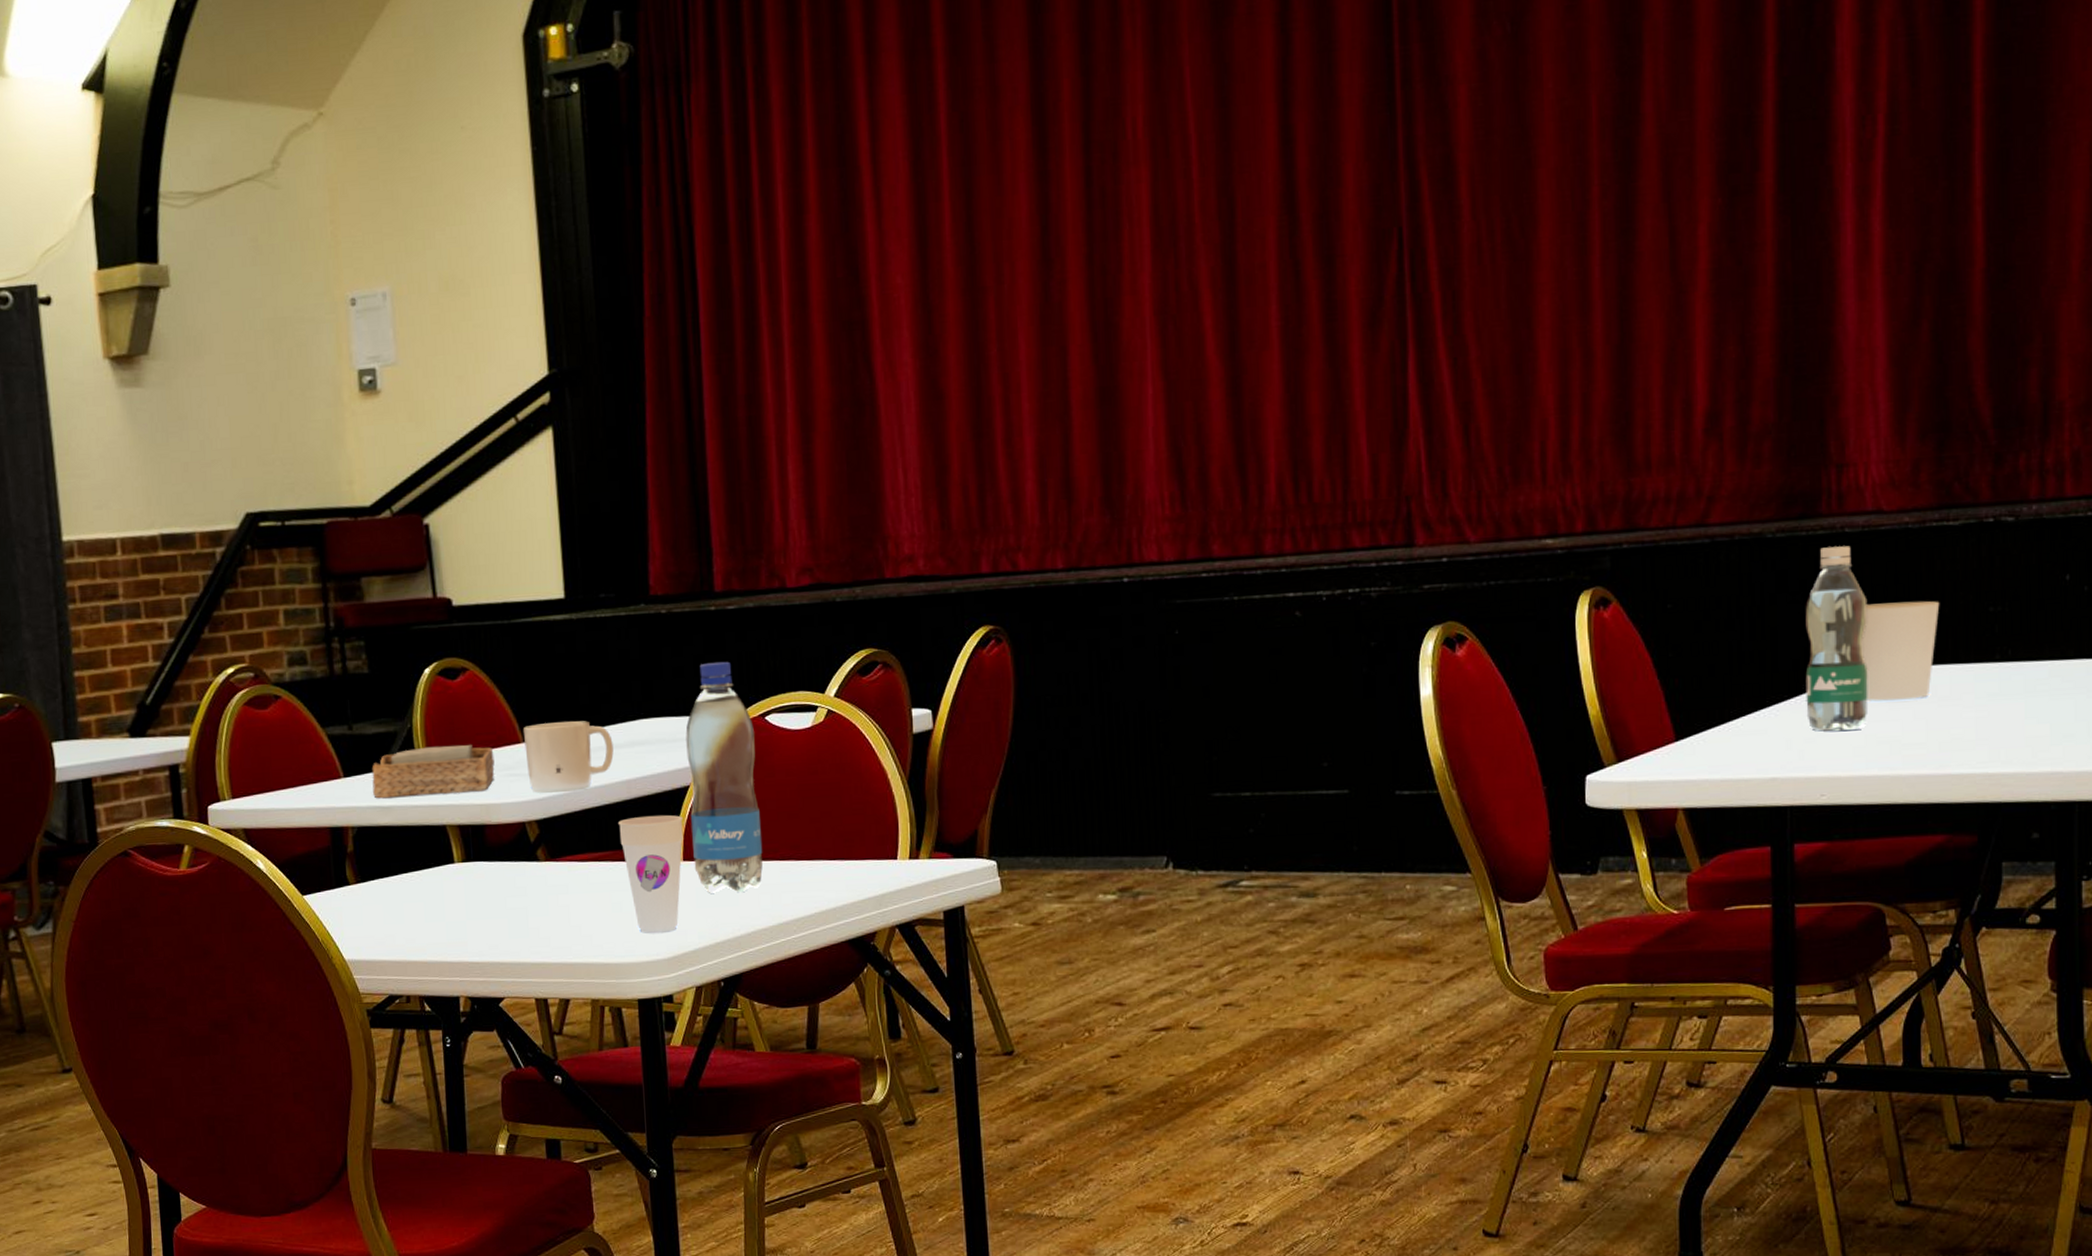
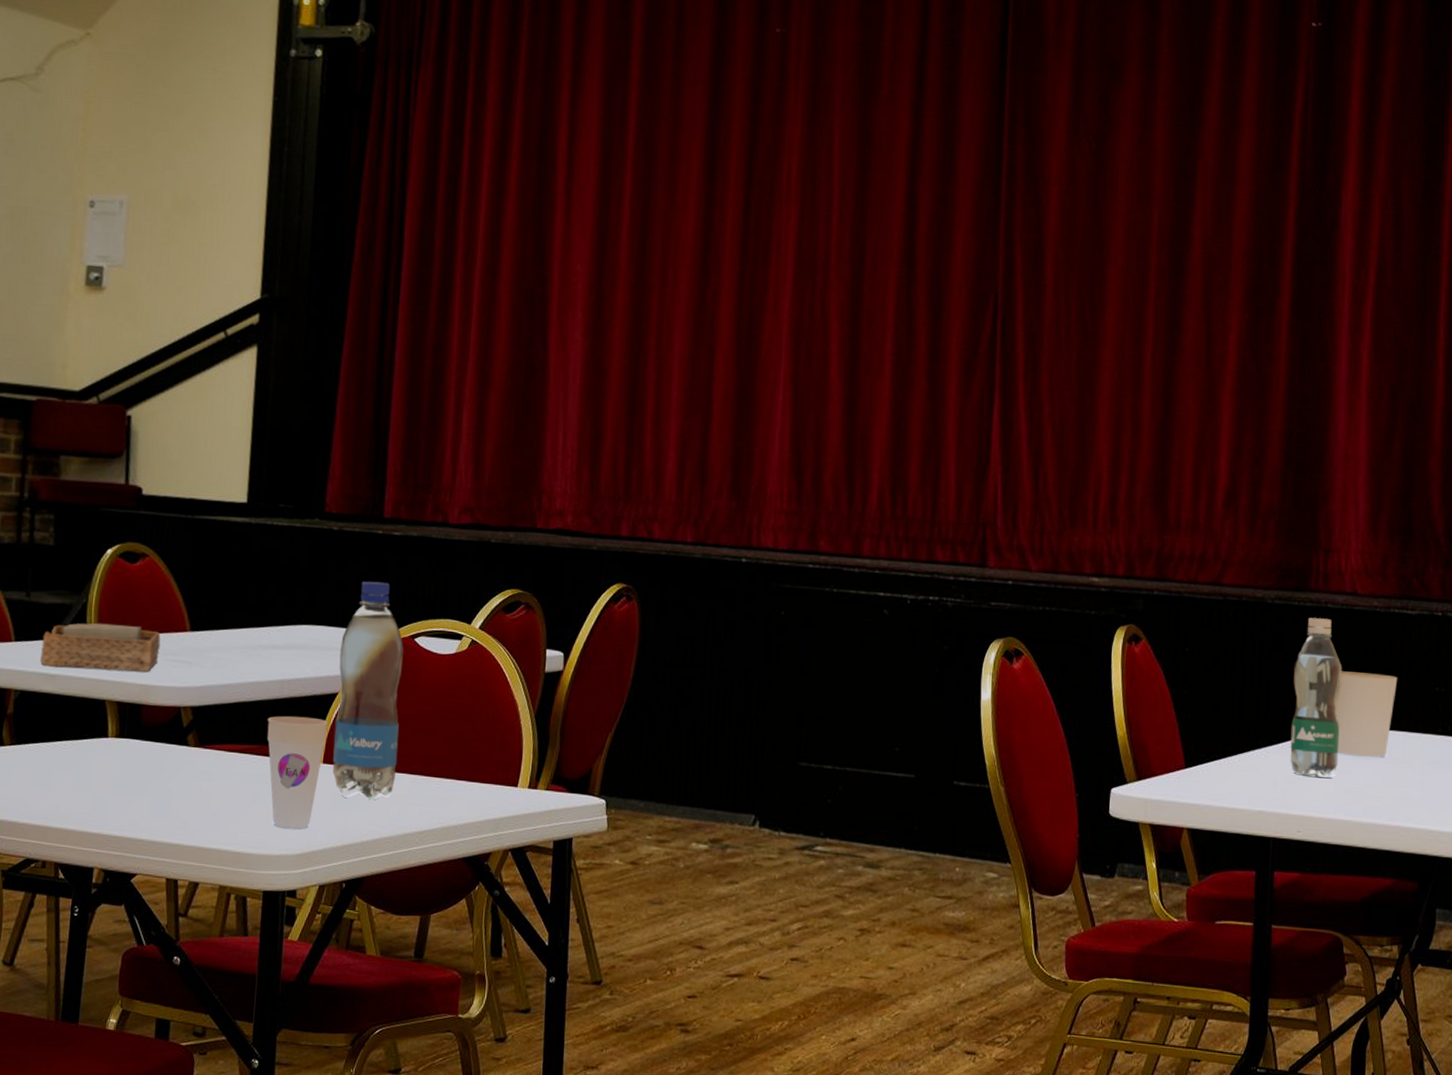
mug: present [523,721,614,794] -> none [189,615,273,684]

